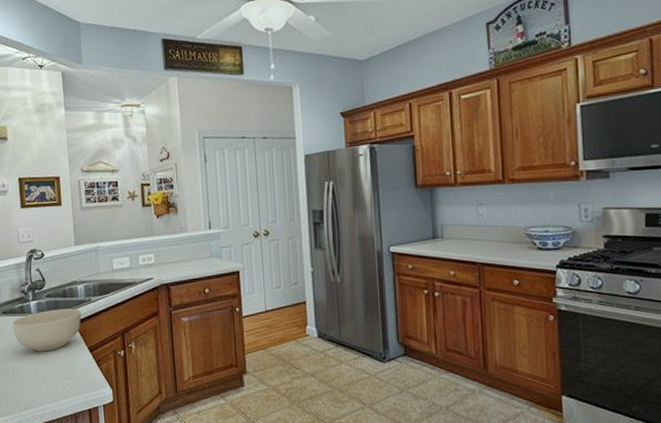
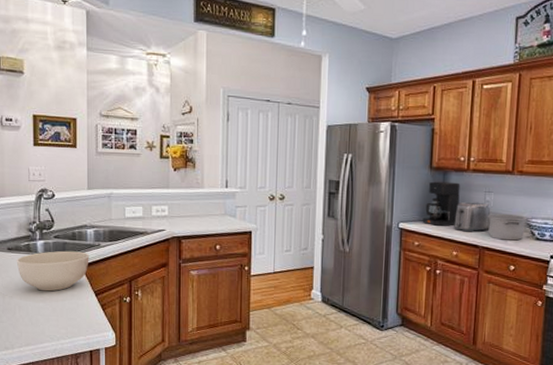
coffee maker: none [413,198,451,247] -> present [422,181,460,227]
toaster: none [447,216,486,249] -> present [454,201,491,232]
cooking pot: none [483,225,526,254] -> present [488,214,528,241]

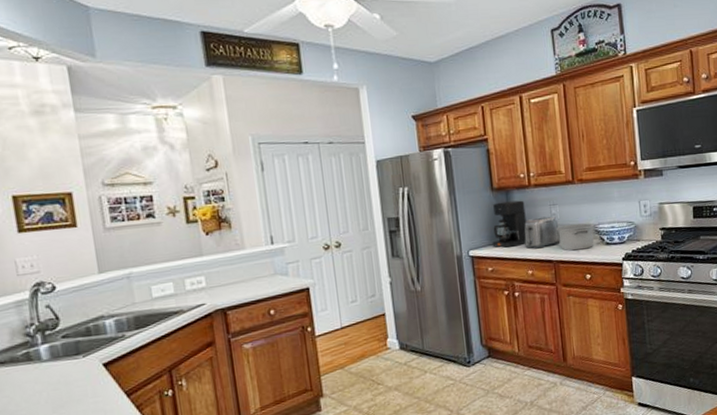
bowl: present [16,250,89,292] -> none [13,347,113,406]

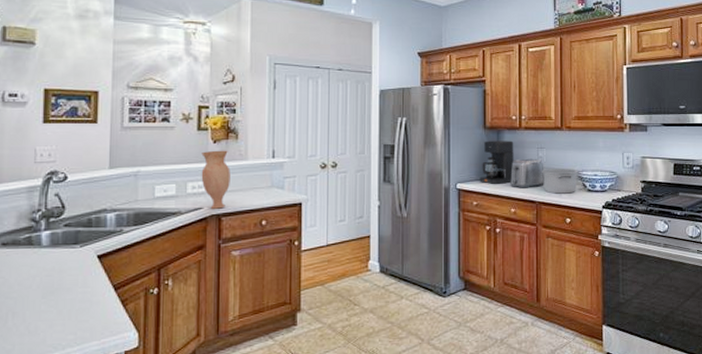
vase: none [195,241,231,304] -> present [201,150,230,209]

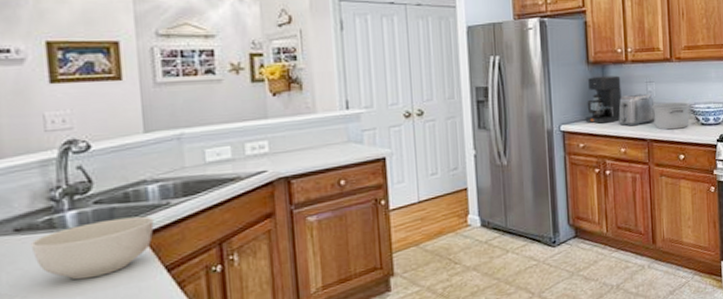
bowl: none [12,240,108,291] -> present [30,216,154,280]
vase: present [201,150,230,209] -> none [259,103,298,171]

